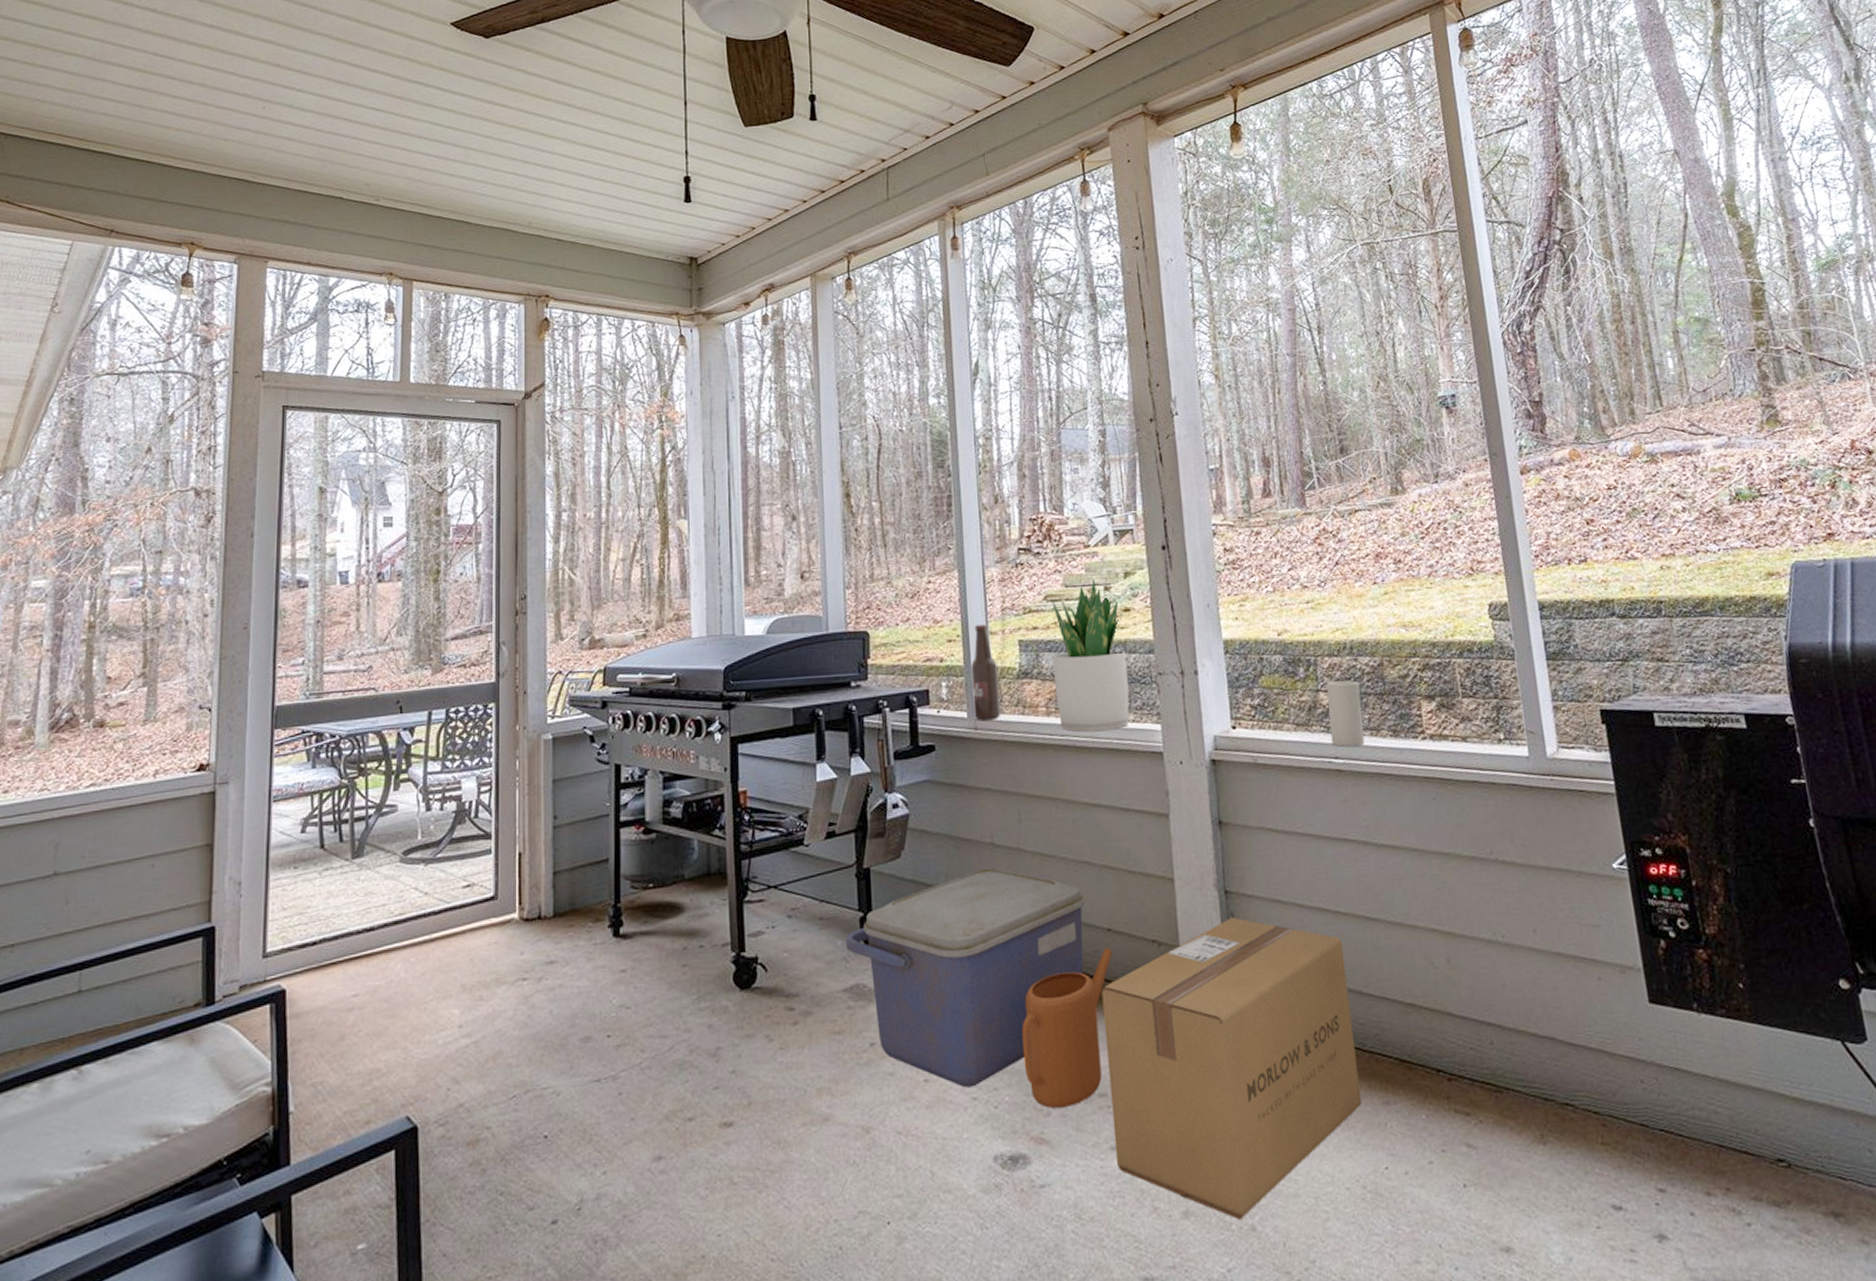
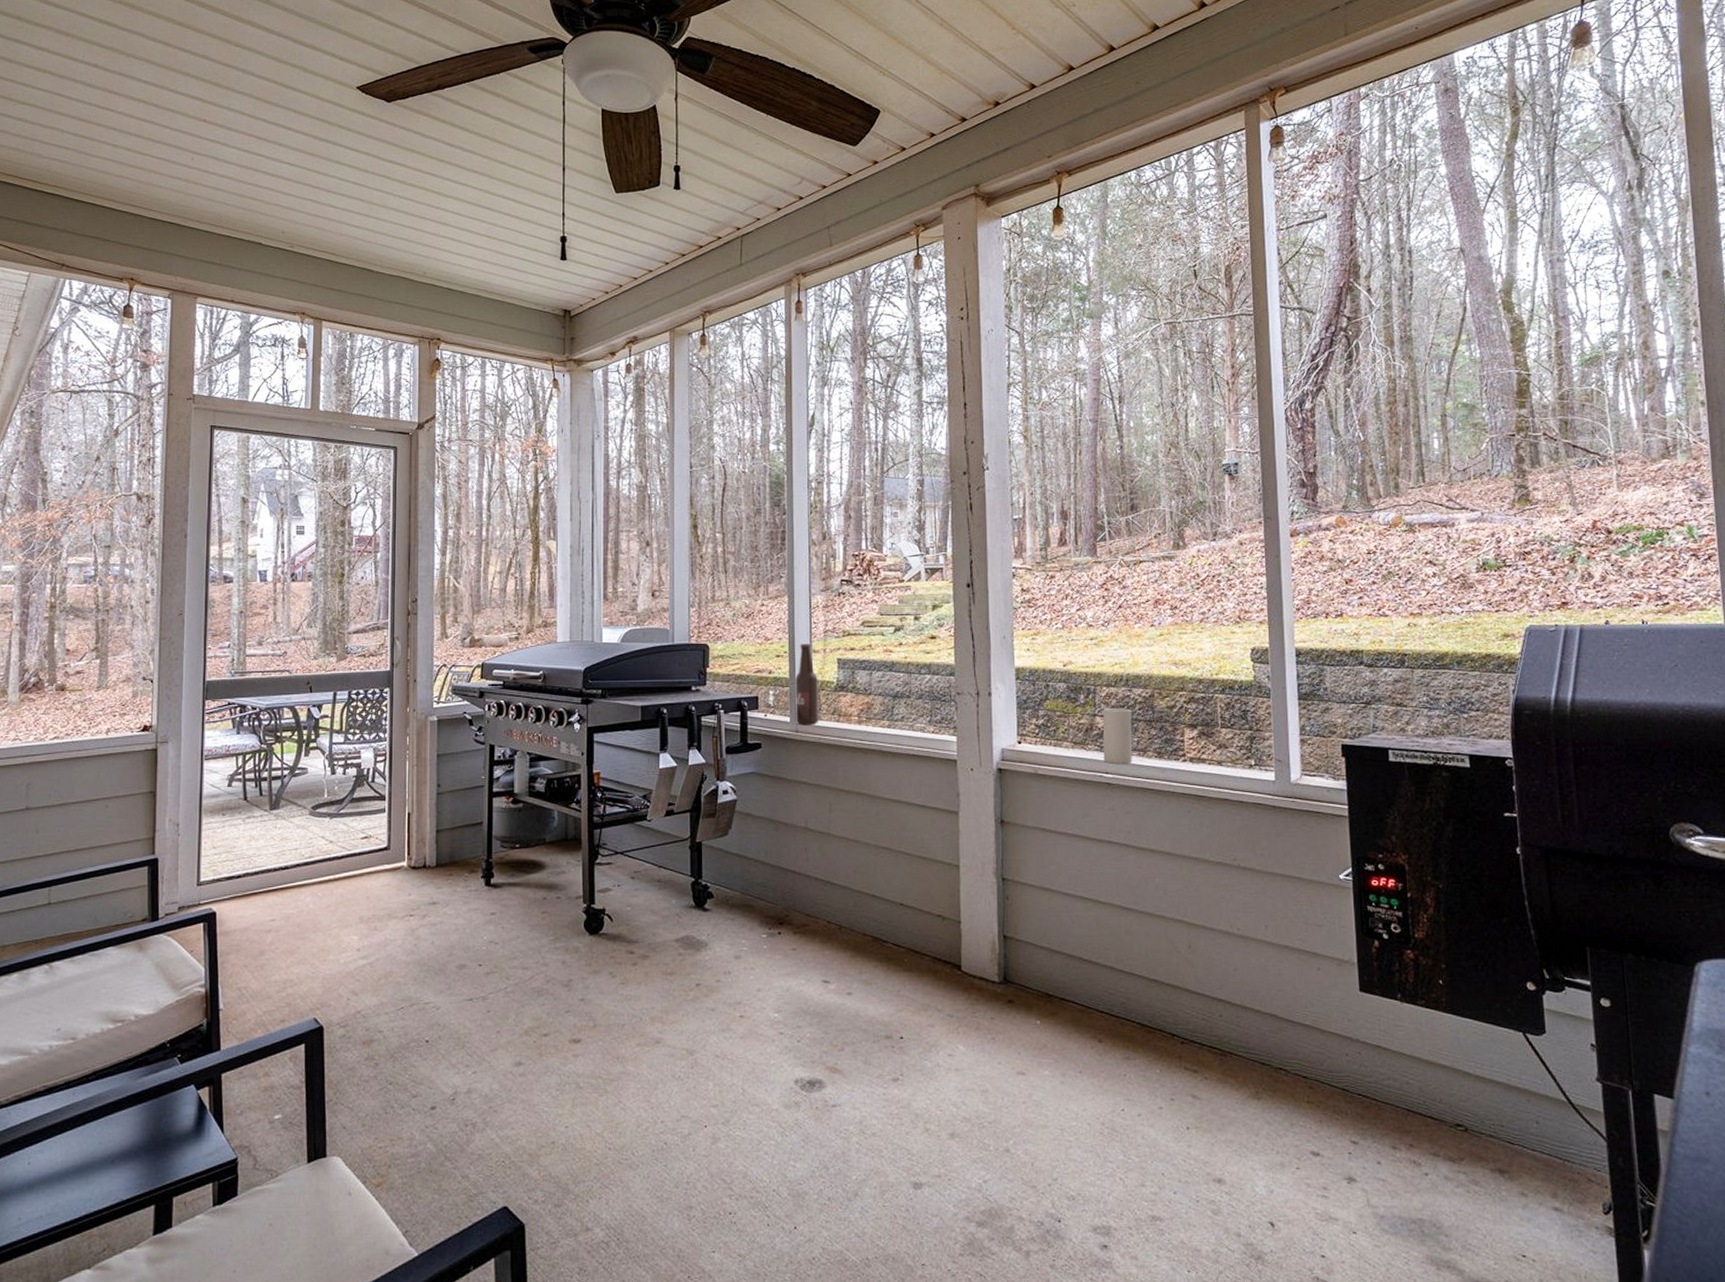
cooler: present [845,868,1086,1088] -> none [679,848,883,1024]
watering can: present [1021,947,1112,1109] -> none [823,918,903,1046]
planter: present [1051,579,1130,733] -> none [867,609,931,740]
box: present [1101,918,1362,1219] -> none [892,901,1106,1142]

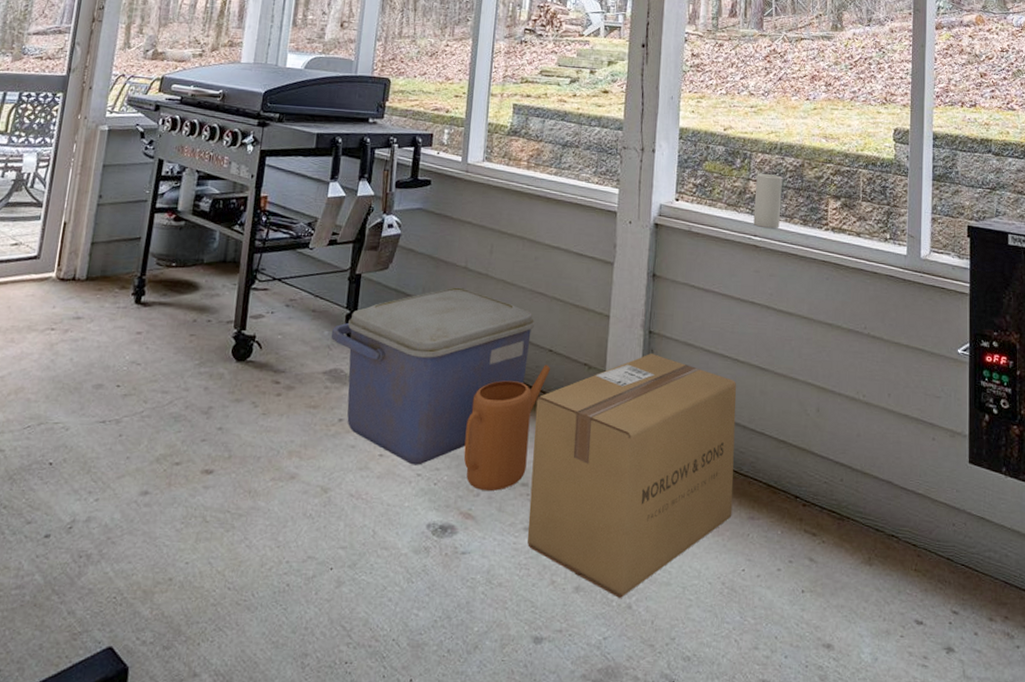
cooler: none [679,848,883,1024] -> present [331,287,536,465]
beer bottle: present [794,644,819,726] -> none [467,86,493,167]
watering can: none [823,918,903,1046] -> present [463,364,550,492]
box: none [892,901,1106,1142] -> present [527,354,737,598]

